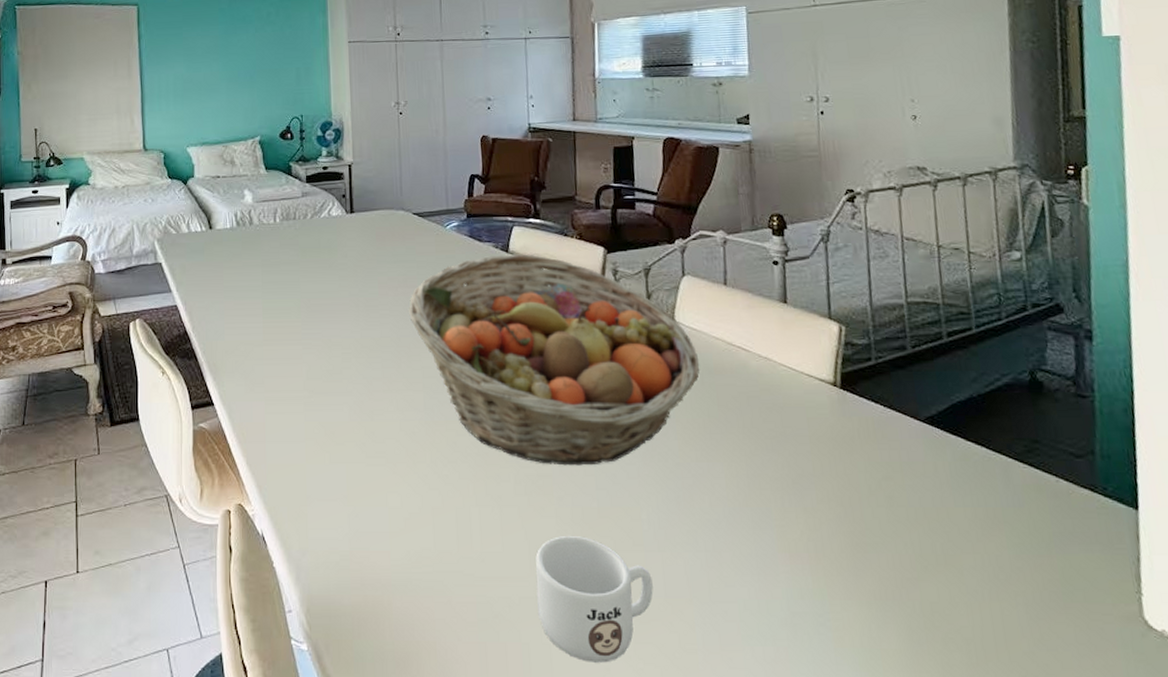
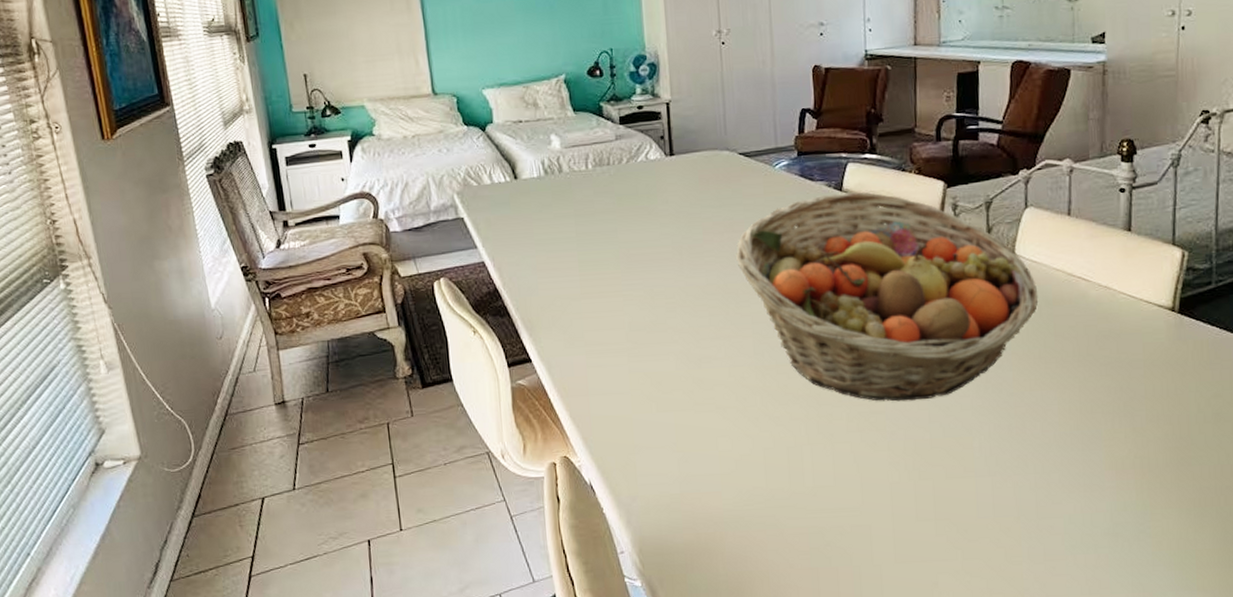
mug: present [535,535,654,663] -> none [867,466,982,579]

